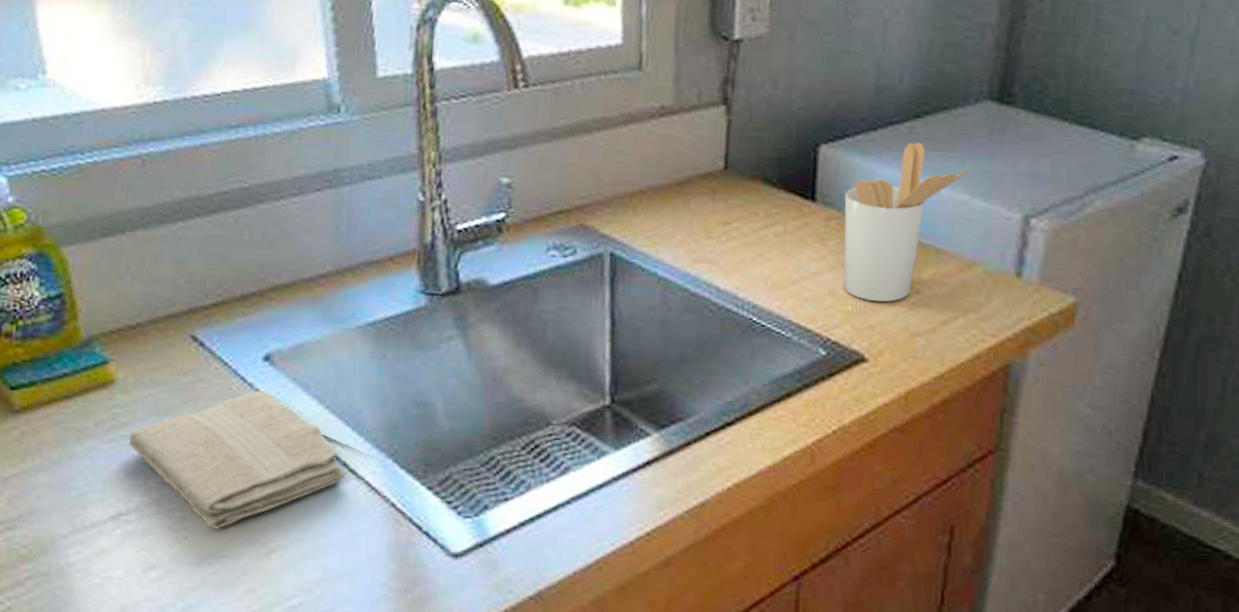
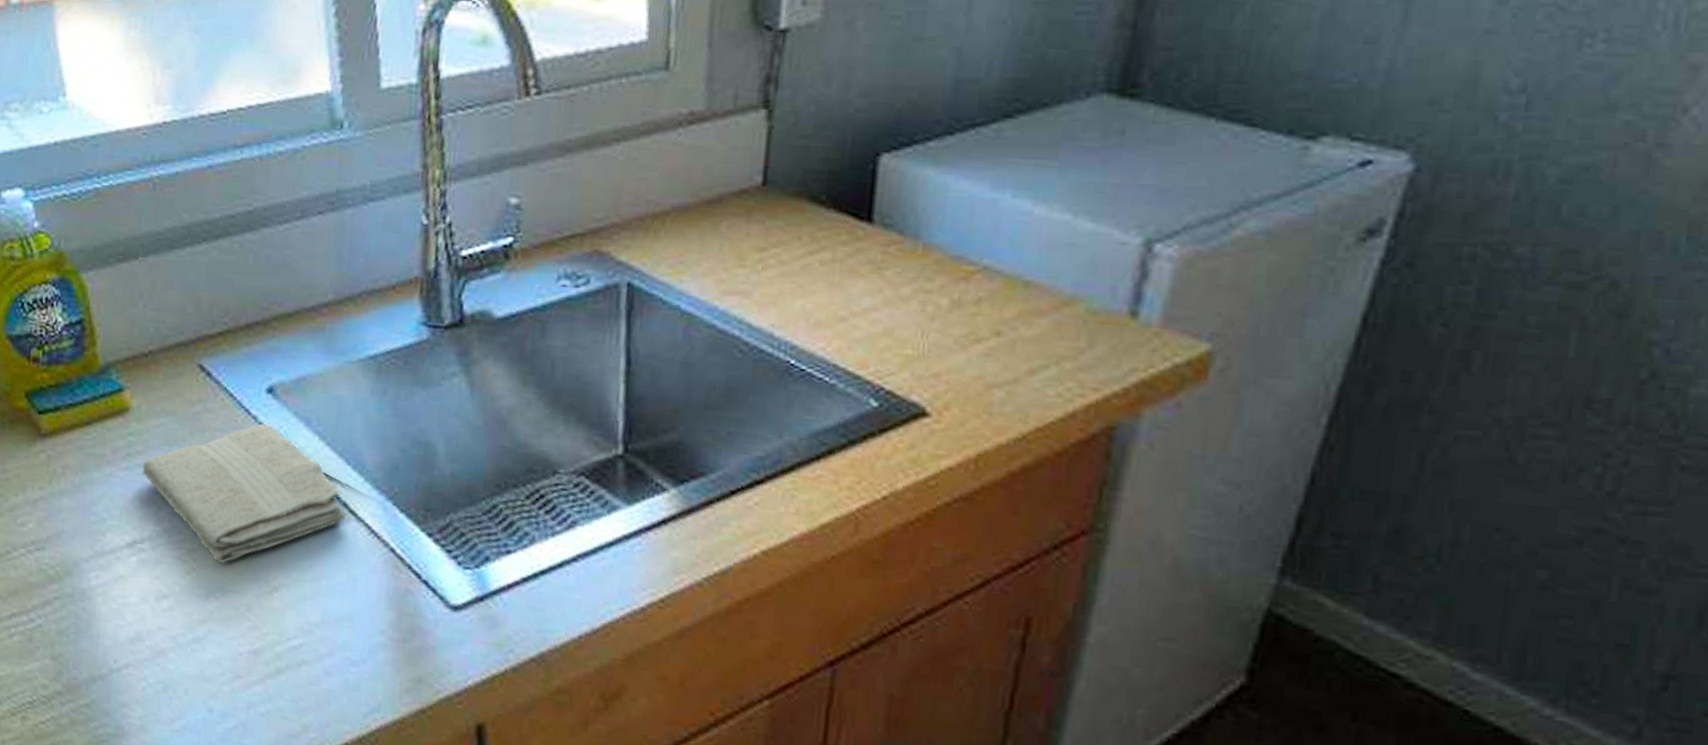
utensil holder: present [843,142,970,302] -> none [903,148,1075,345]

